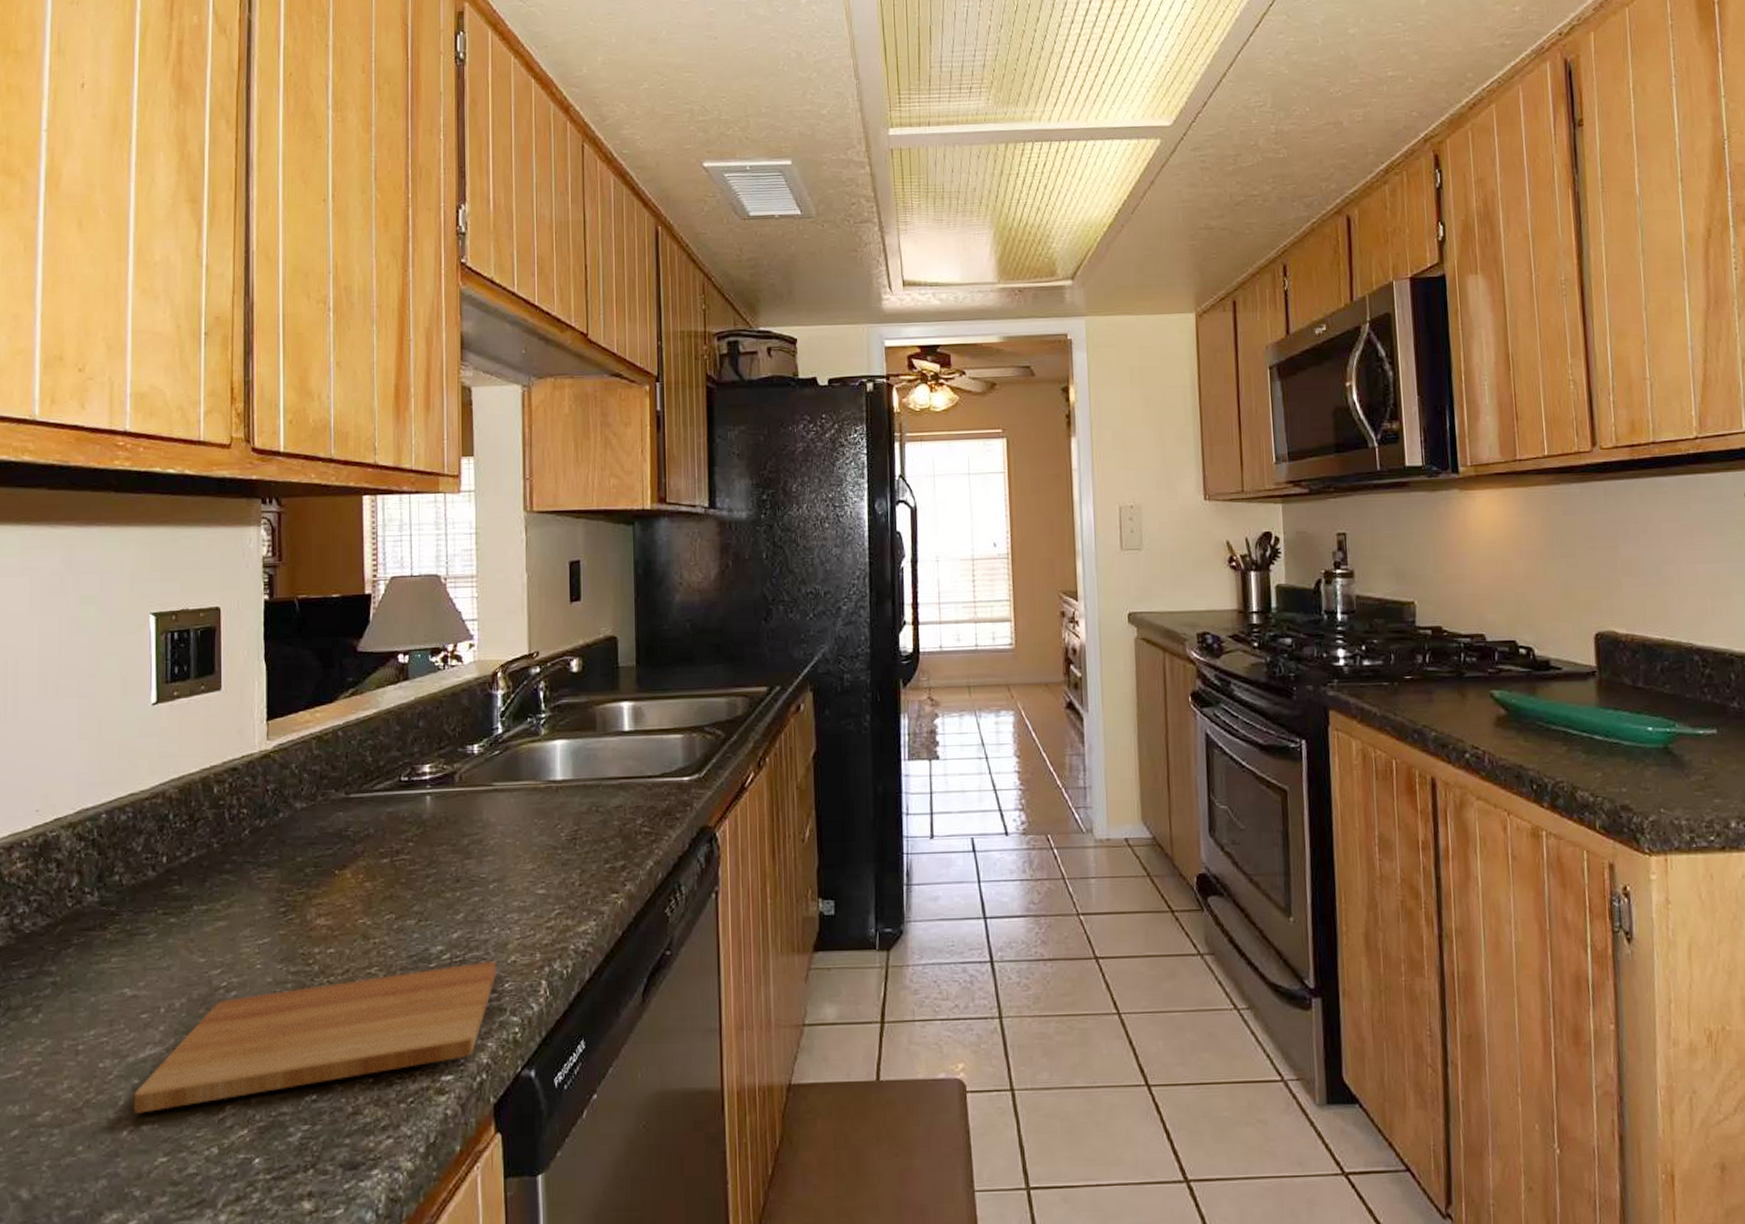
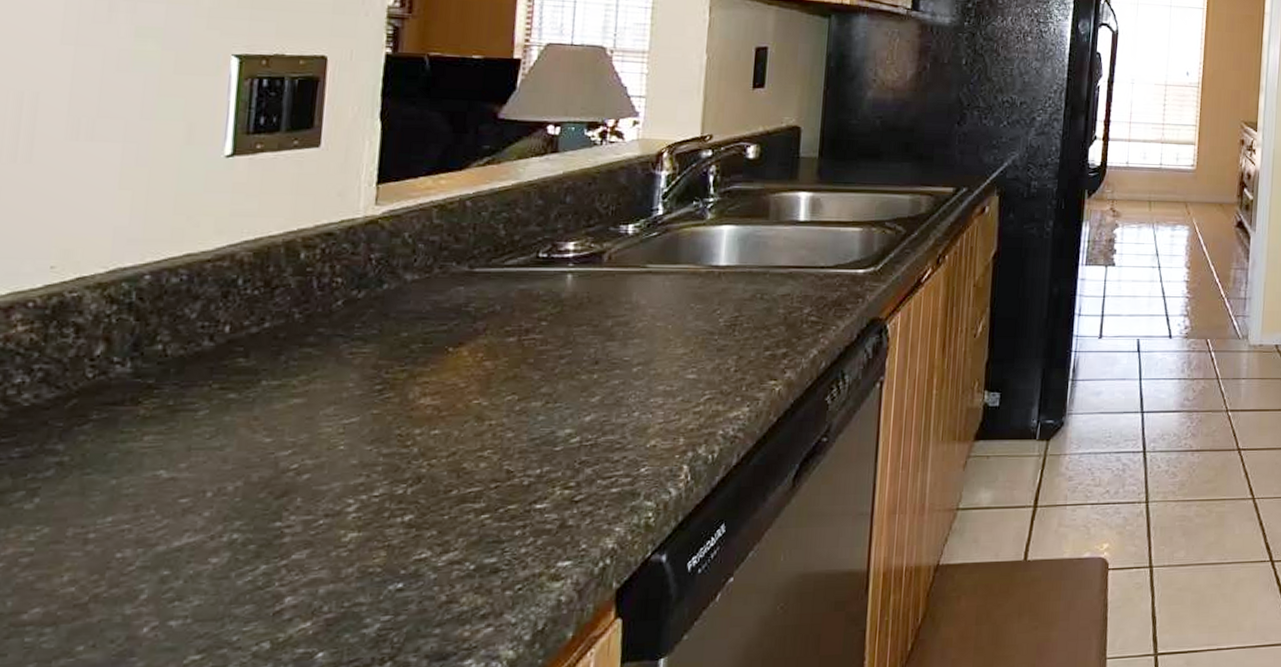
cutting board: present [133,961,496,1114] -> none [159,445,633,608]

